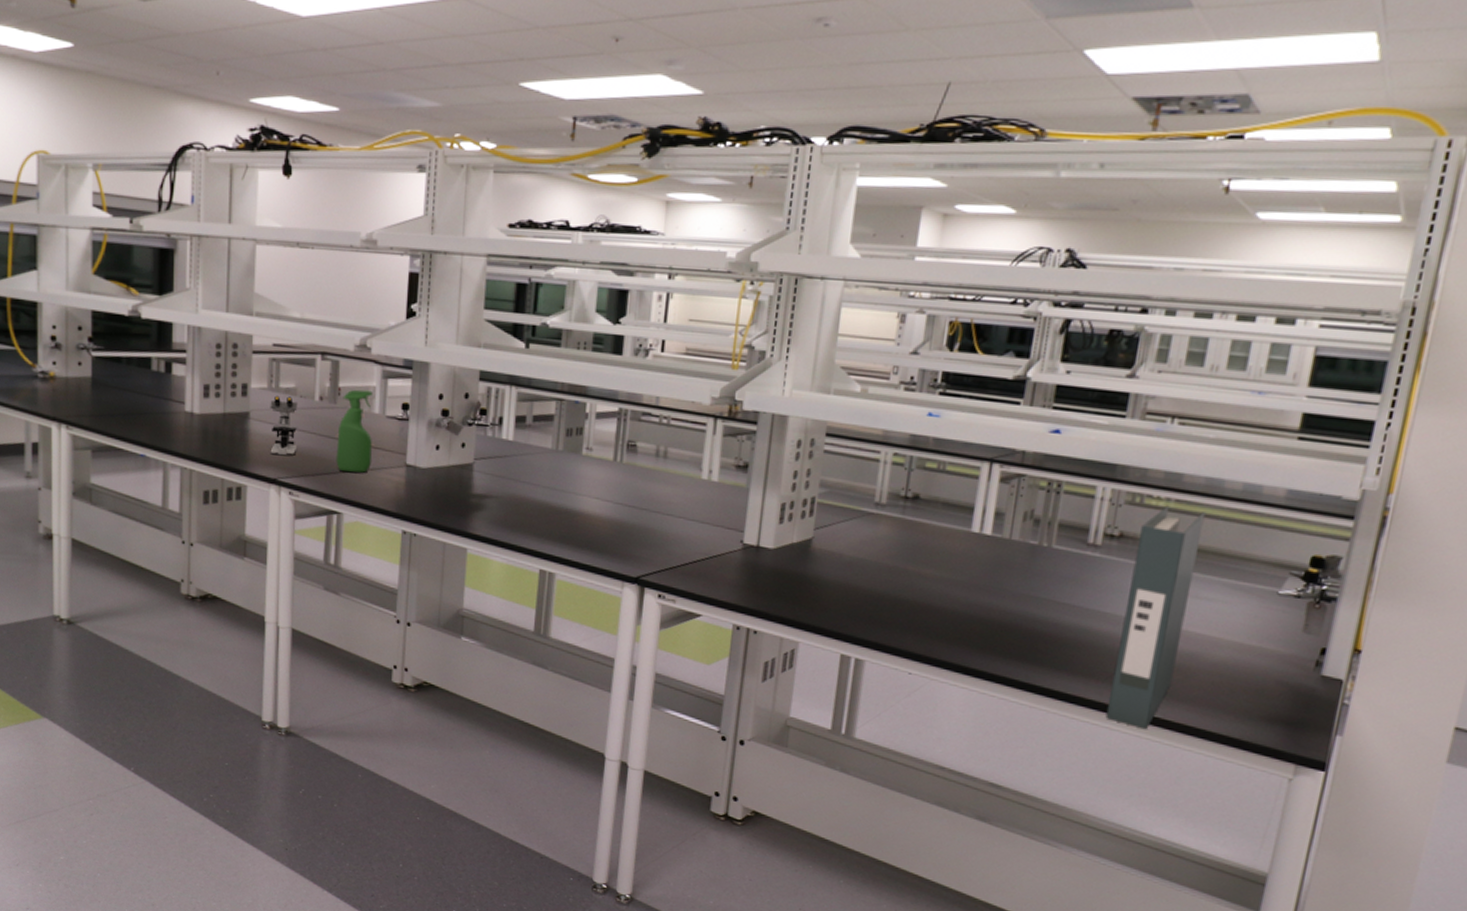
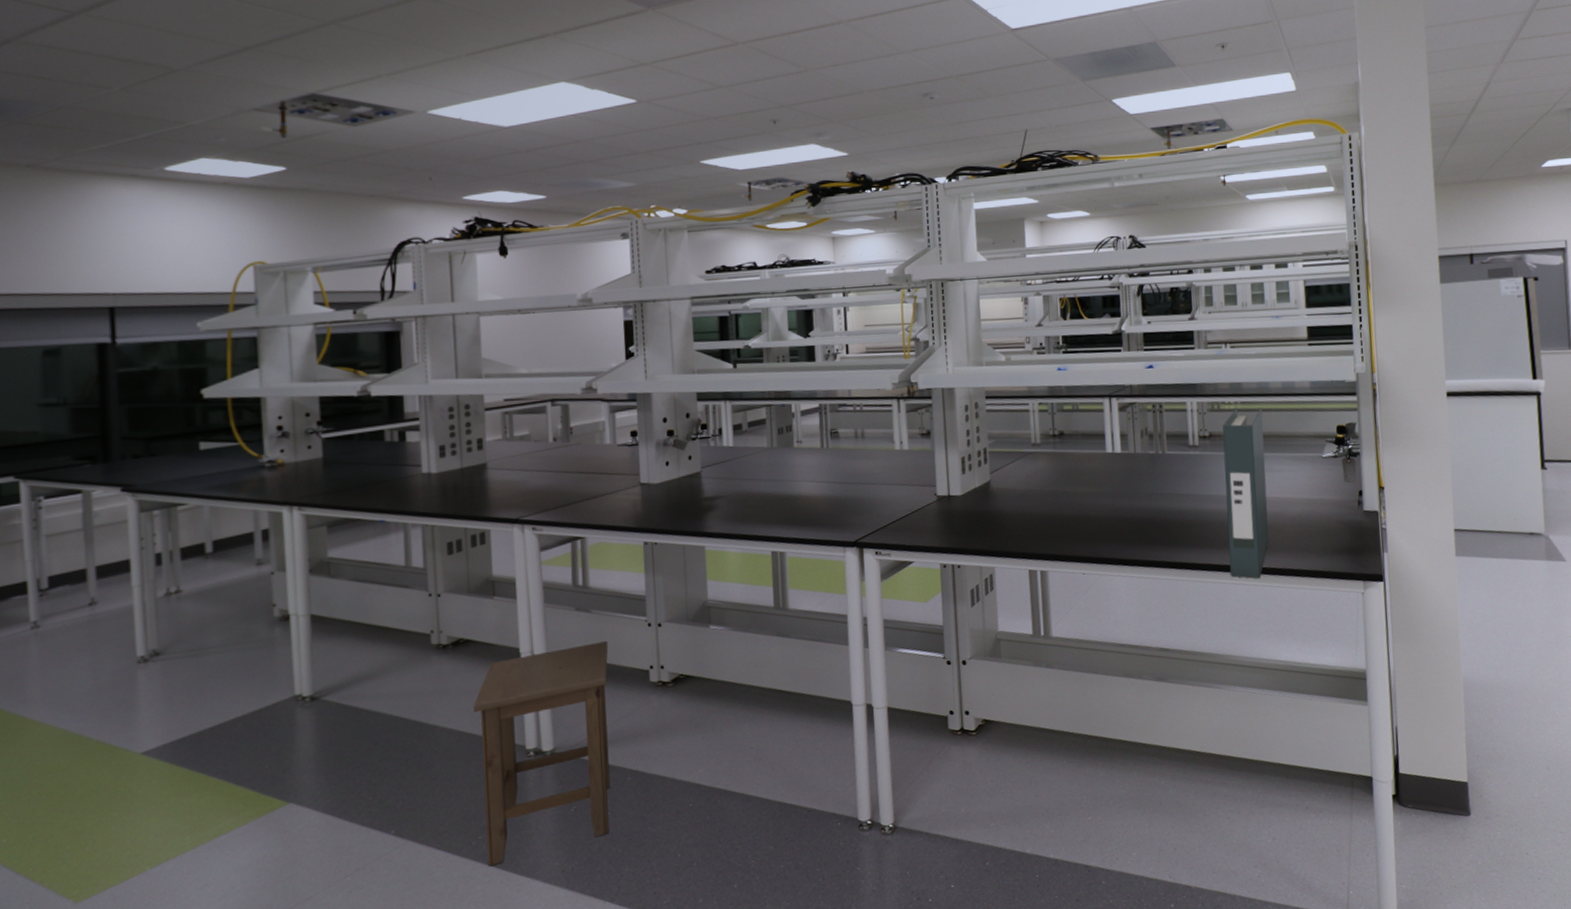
stool: none [215,624,354,826] -> present [472,641,611,867]
microscope: present [270,395,298,456] -> none [506,443,537,498]
spray bottle: present [336,389,373,473] -> none [573,425,609,501]

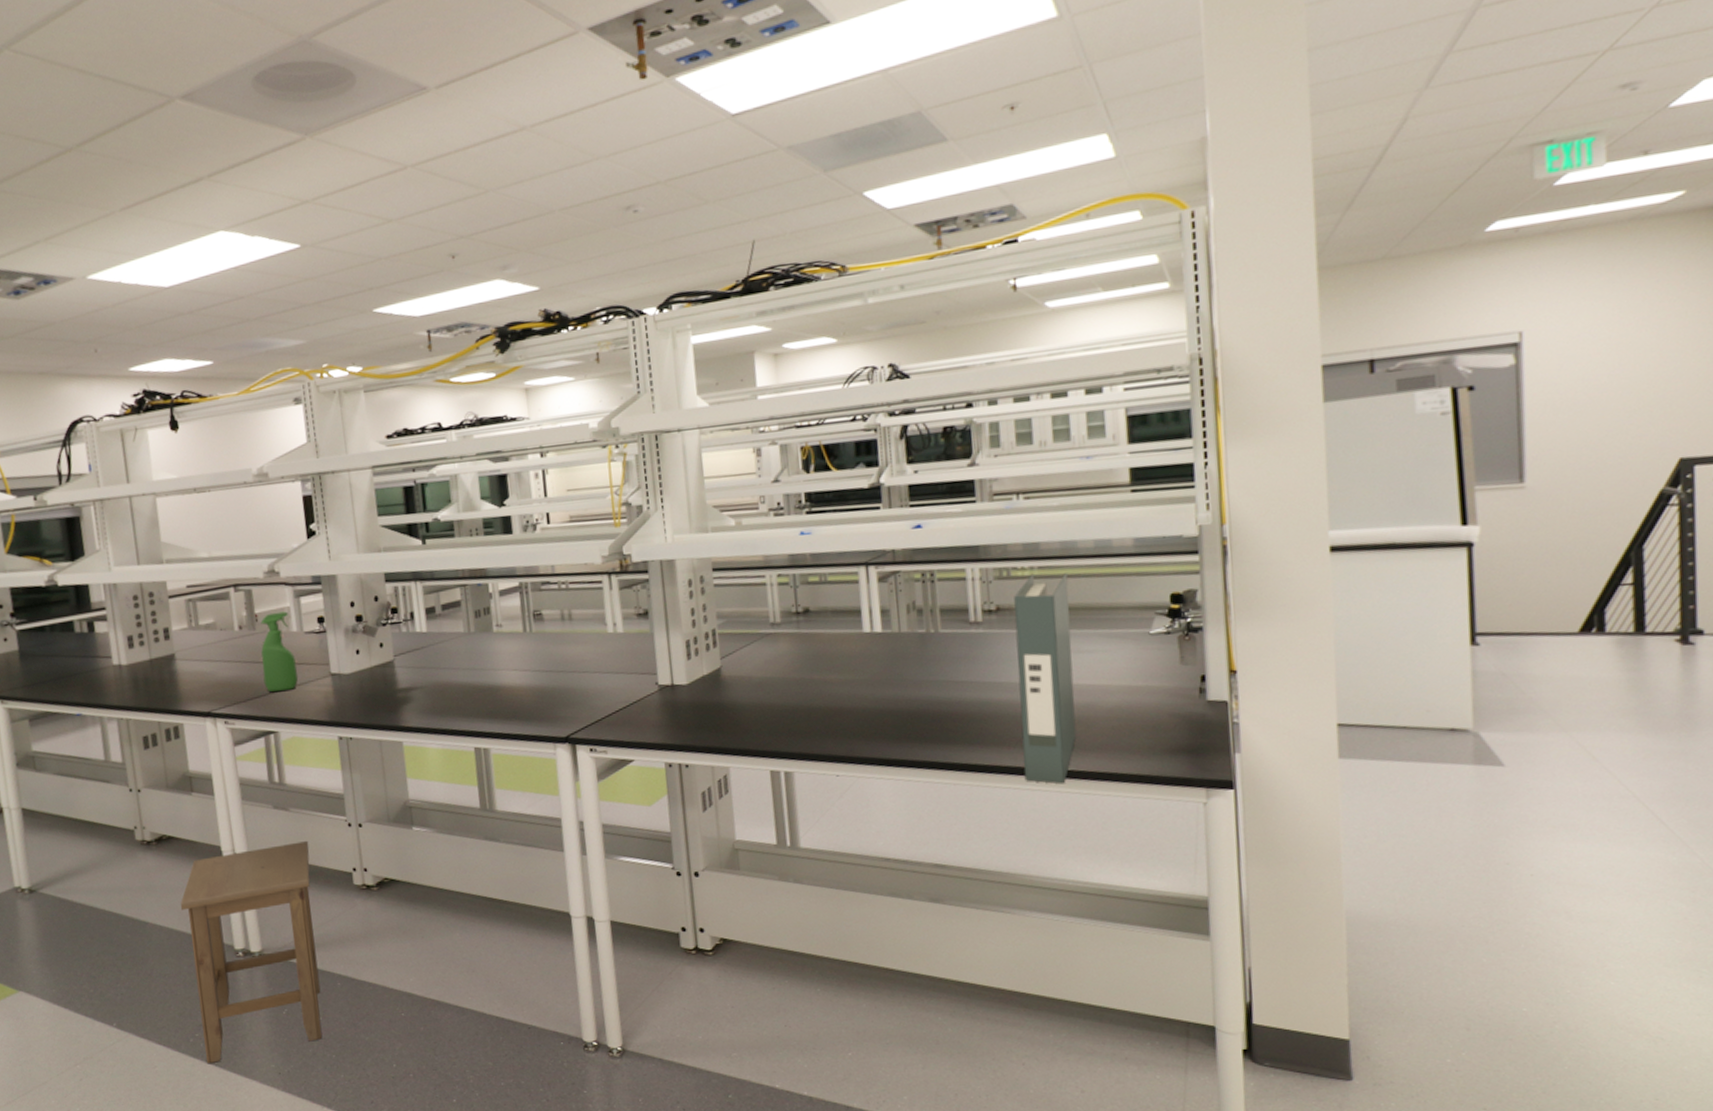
spray bottle: none [573,425,609,501] -> present [260,611,299,693]

